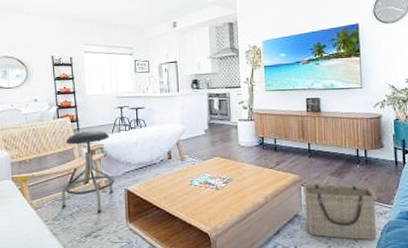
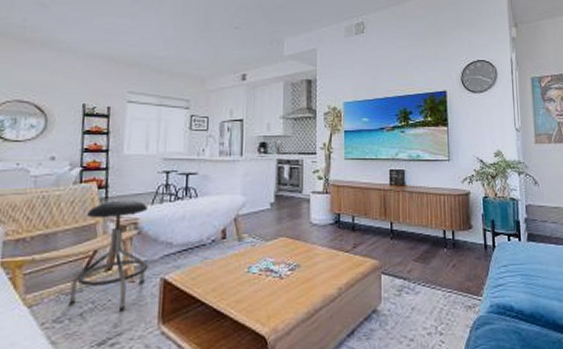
basket: present [303,183,377,241] -> none [383,271,465,341]

